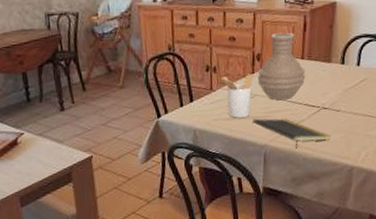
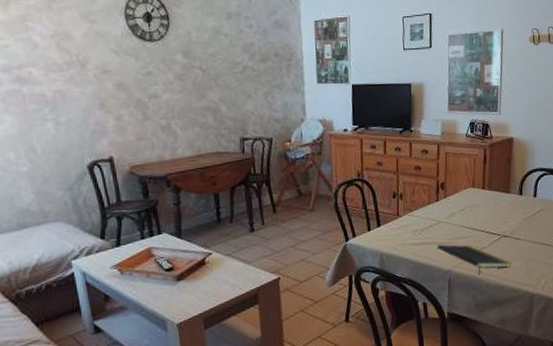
utensil holder: present [221,74,254,118] -> none [407,201,438,244]
vase: present [257,32,306,101] -> none [441,164,487,228]

